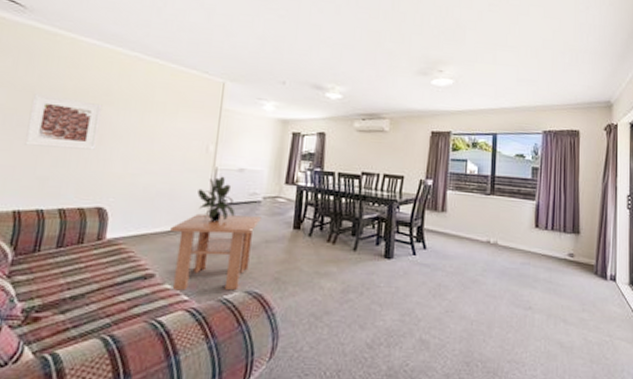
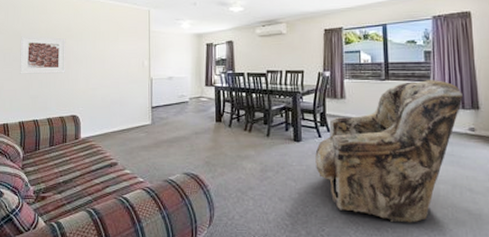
coffee table: present [170,213,262,291] -> none [124,114,190,174]
potted plant: present [197,176,236,222] -> none [140,84,170,121]
armchair: none [406,198,565,357] -> present [315,80,463,223]

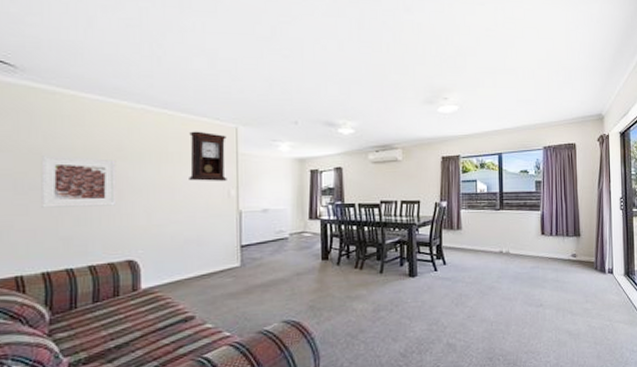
pendulum clock: none [114,14,142,54] -> present [189,131,227,181]
armchair: present [315,80,463,223] -> none [431,209,567,350]

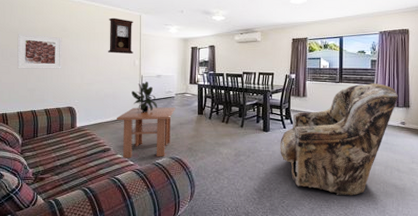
coffee table: none [204,252,290,329] -> present [117,107,176,158]
potted plant: none [225,218,265,262] -> present [131,81,158,113]
armchair: none [431,209,567,350] -> present [280,83,398,196]

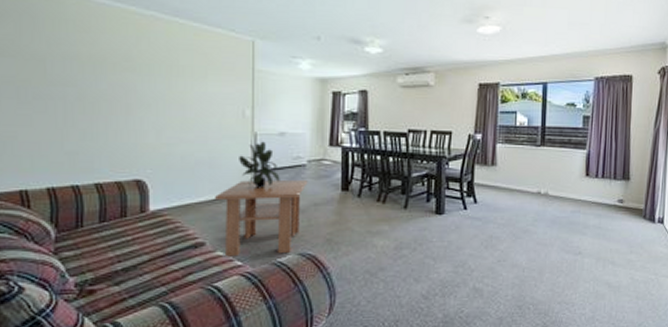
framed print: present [17,34,62,69] -> none [44,63,124,121]
pendulum clock: present [108,17,133,54] -> none [201,43,242,99]
armchair: present [280,83,398,196] -> none [458,148,616,299]

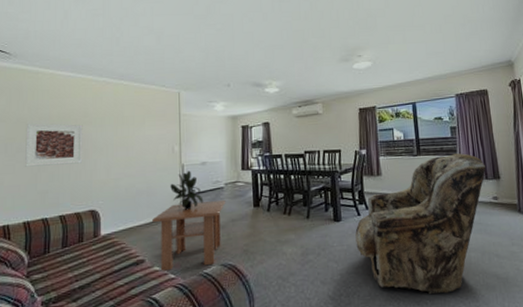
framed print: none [44,63,124,121] -> present [25,123,83,167]
armchair: none [458,148,616,299] -> present [355,153,486,294]

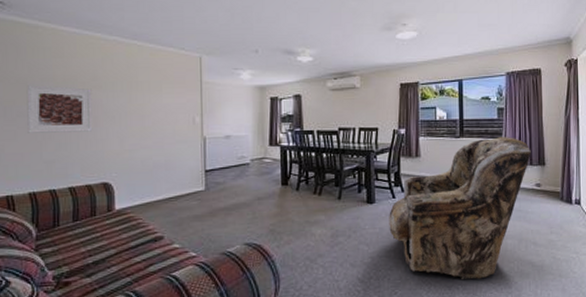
coffee table: present [152,200,226,271] -> none [171,177,252,249]
potted plant: present [170,170,204,211] -> none [191,144,227,186]

